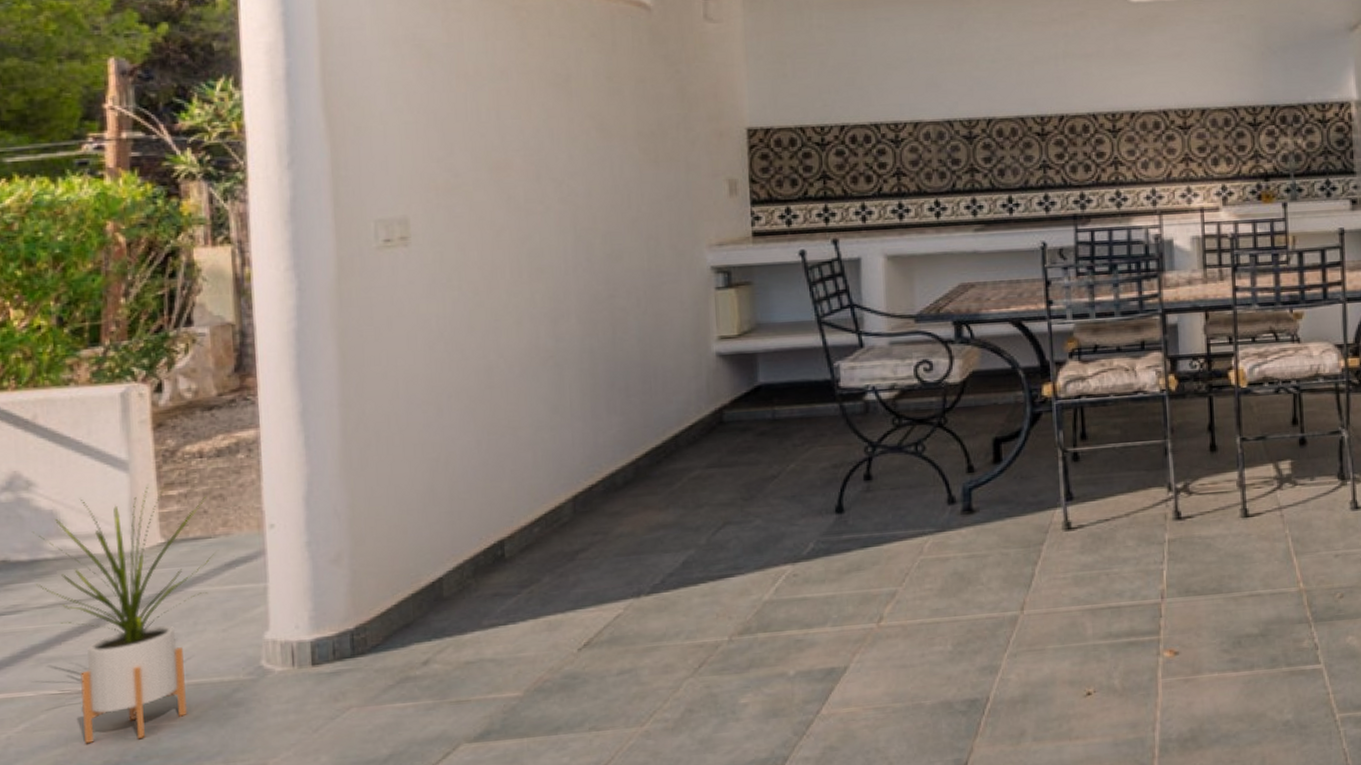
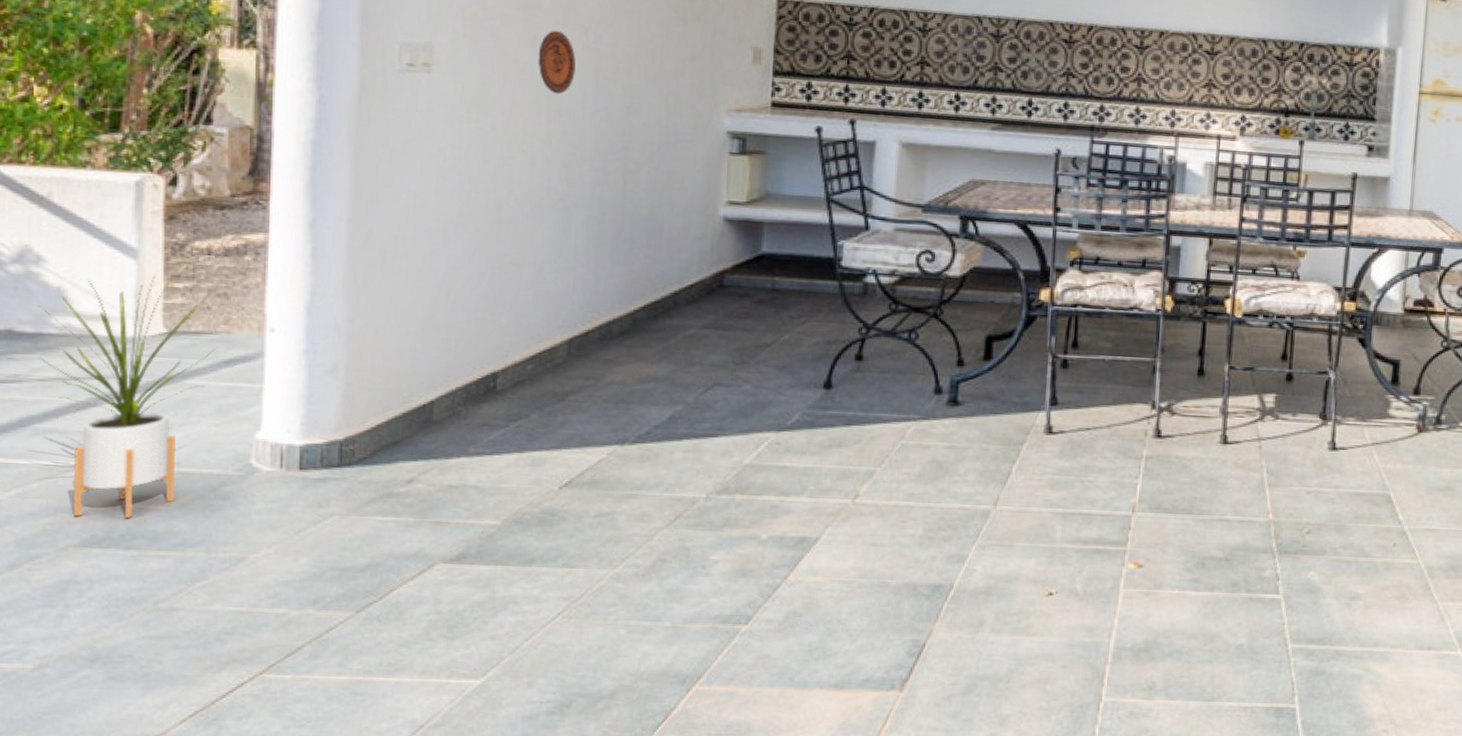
decorative plate: none [514,188,553,252] -> present [538,31,576,95]

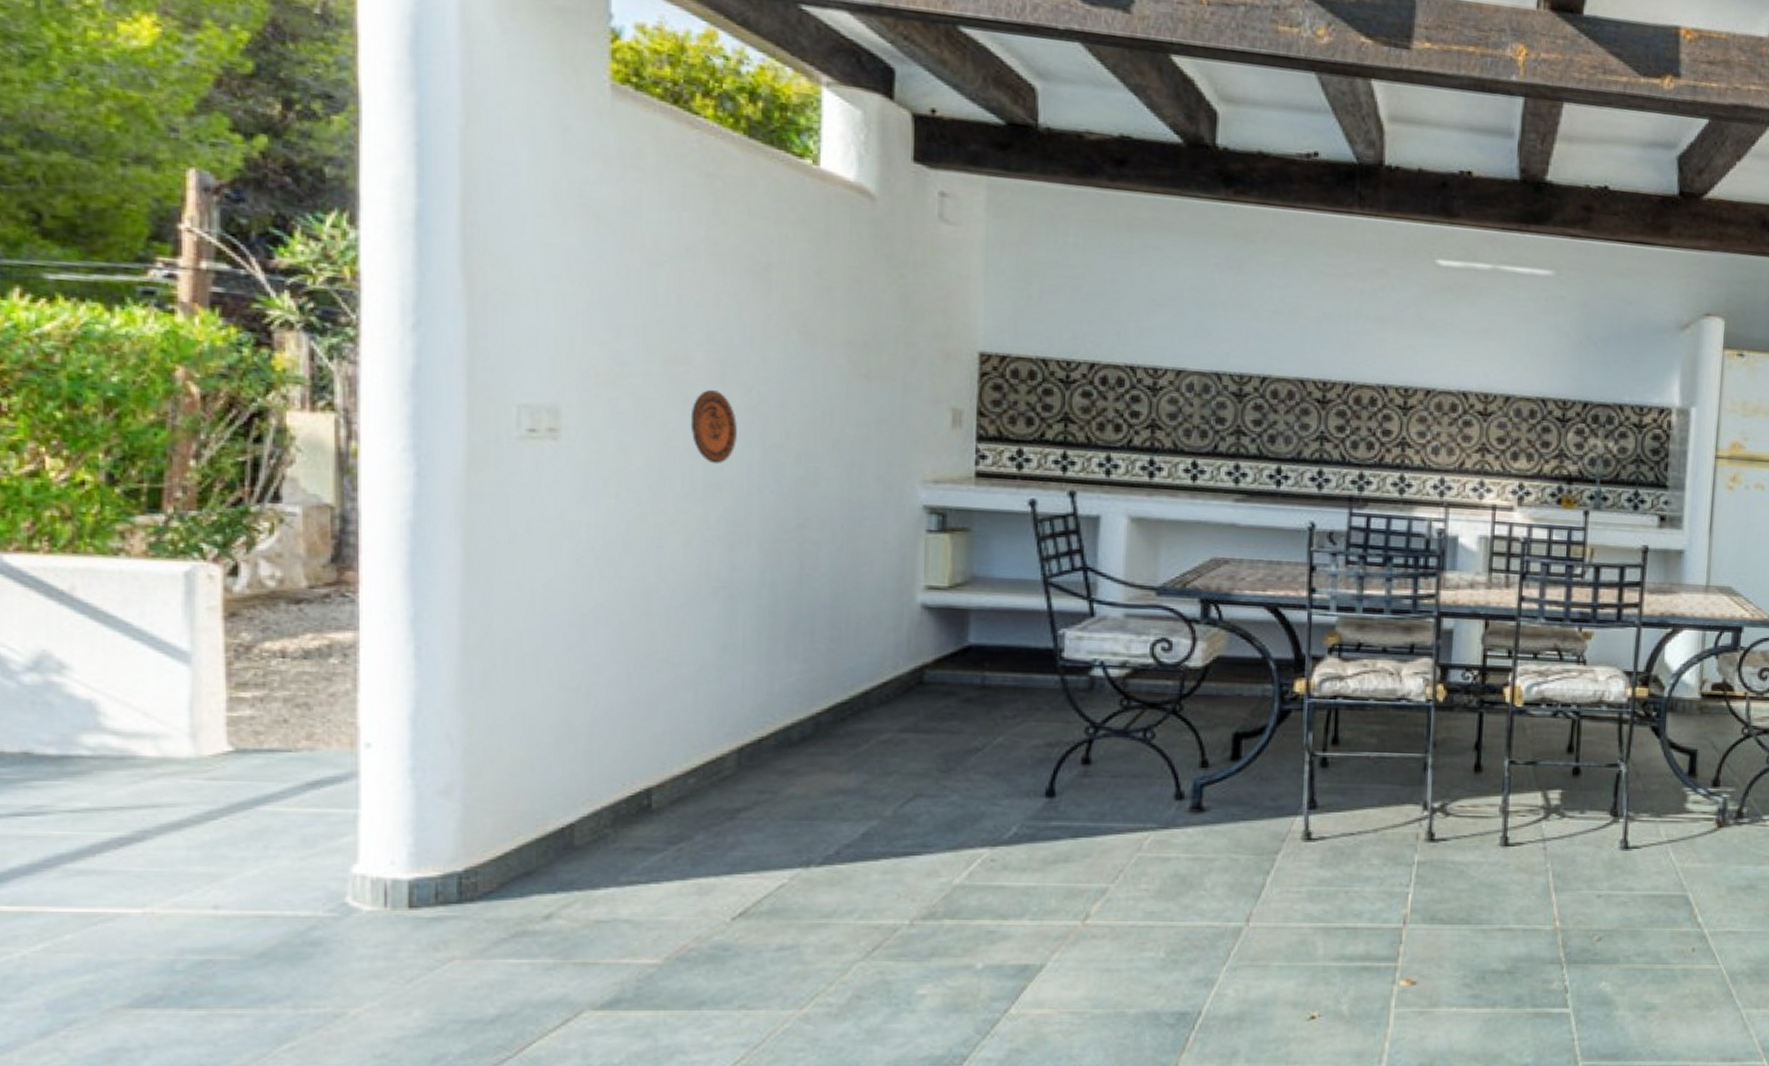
house plant: present [39,275,215,519] -> none [64,682,296,973]

